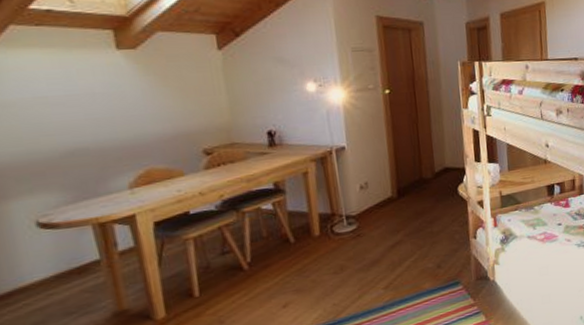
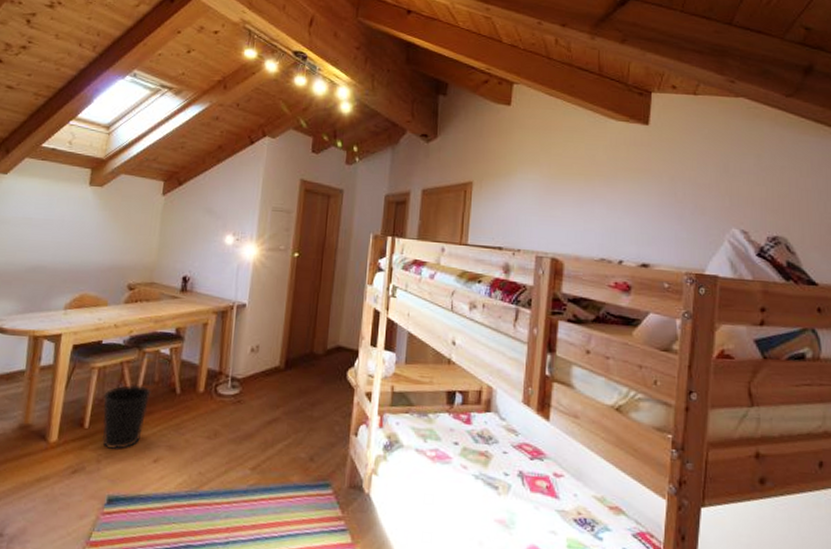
wastebasket: none [207,243,264,310] -> present [102,384,151,451]

